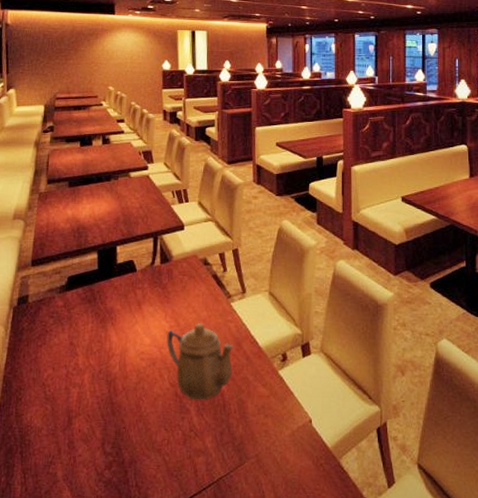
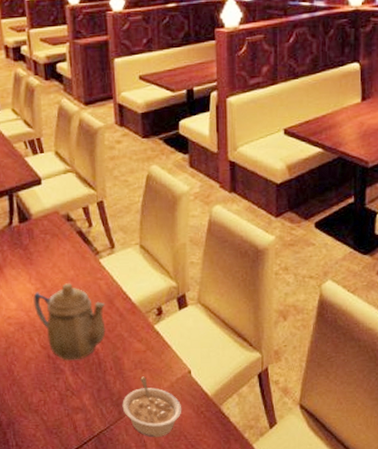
legume: none [243,422,302,489] -> present [122,376,182,438]

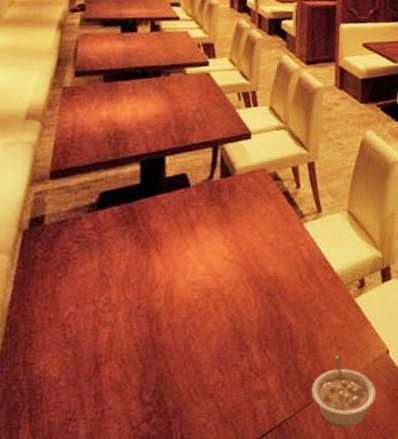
teapot: present [33,283,106,361] -> none [225,247,306,335]

